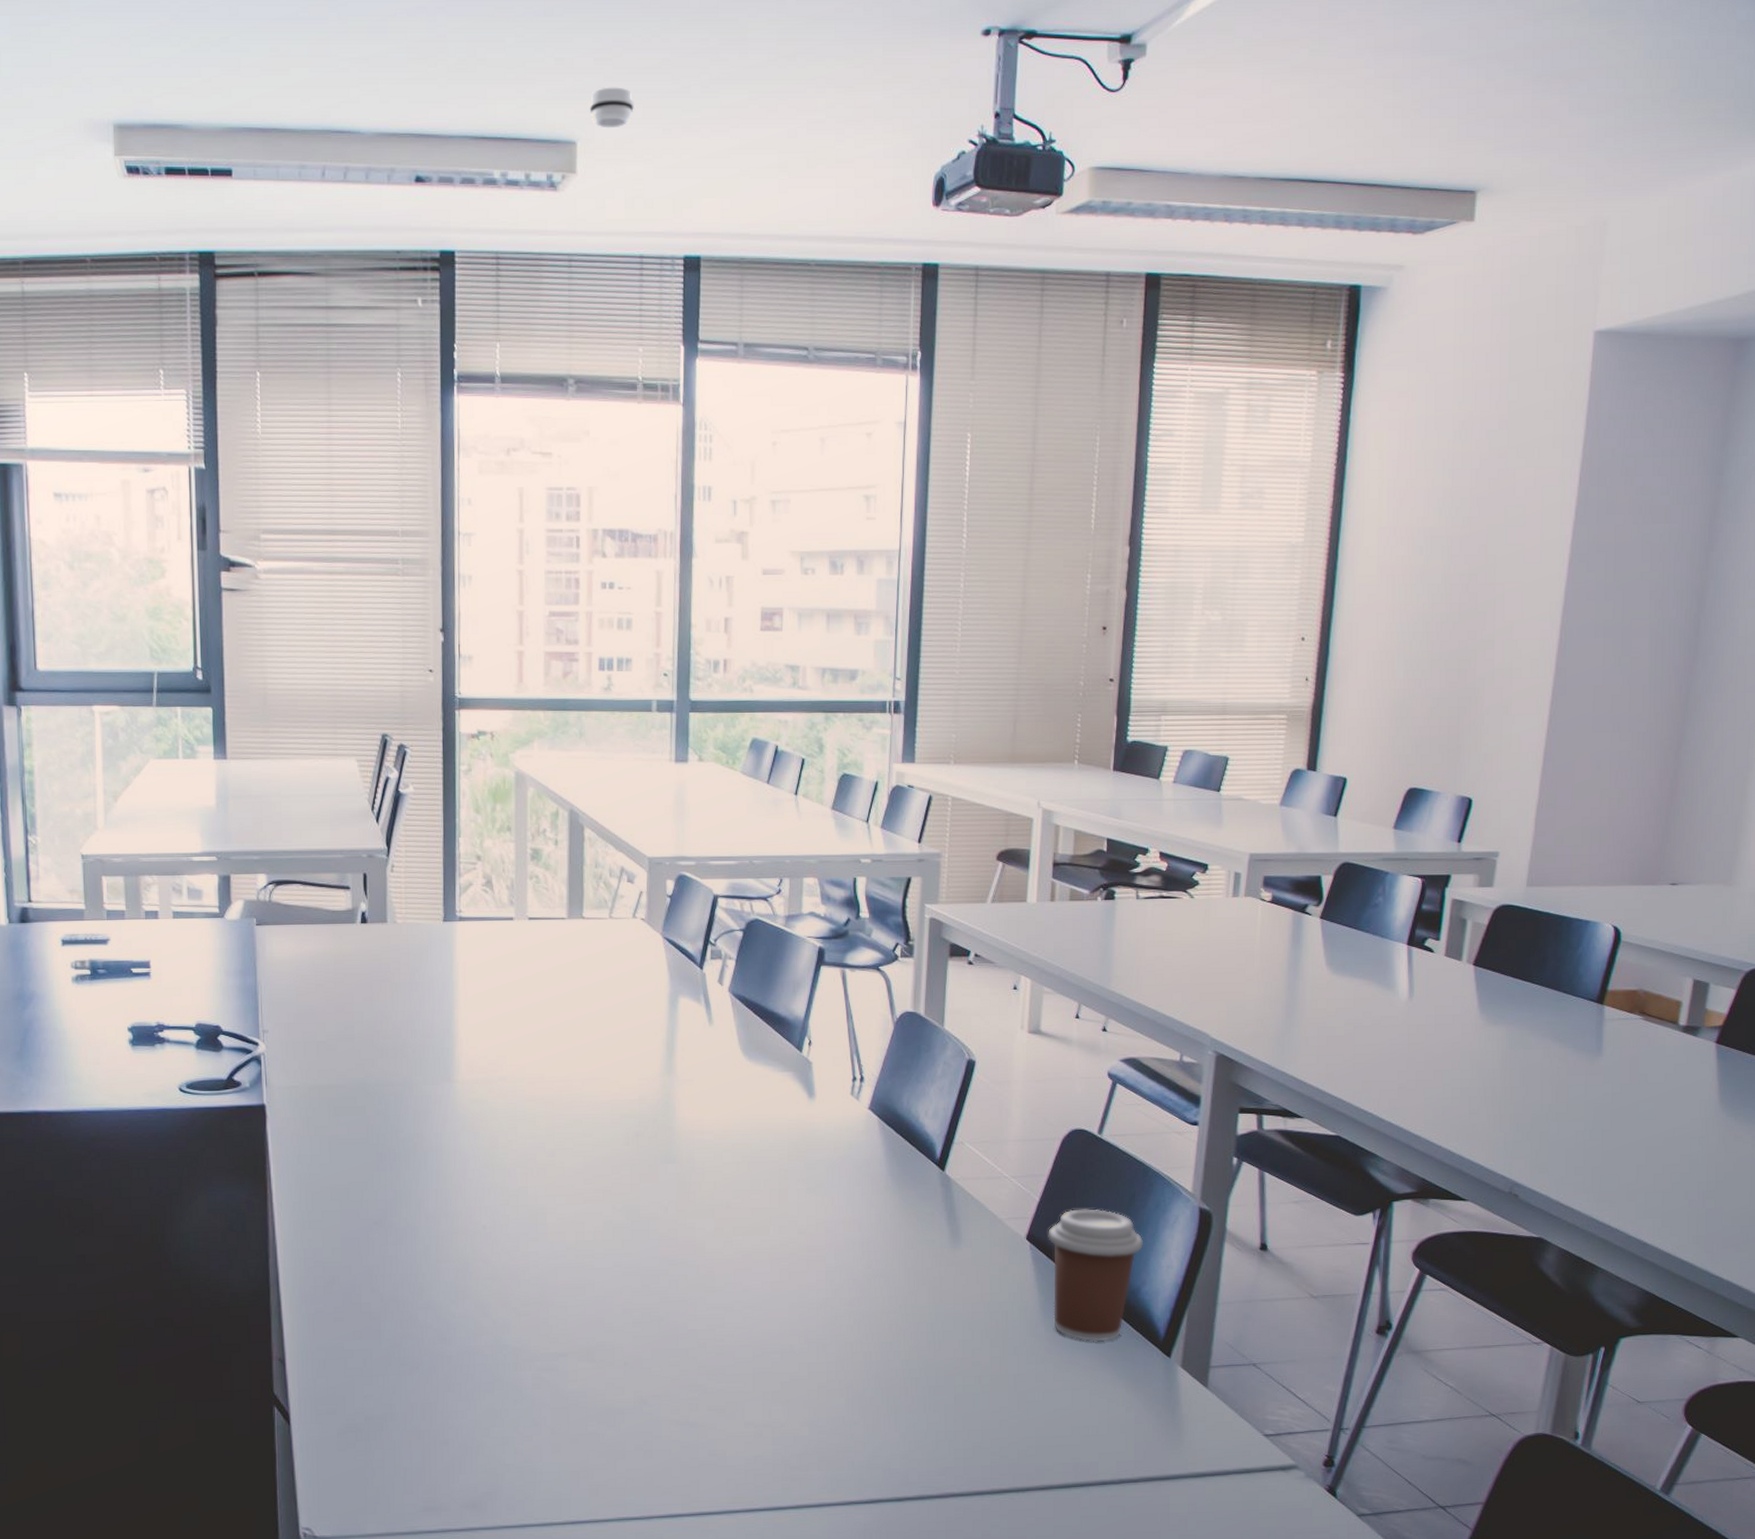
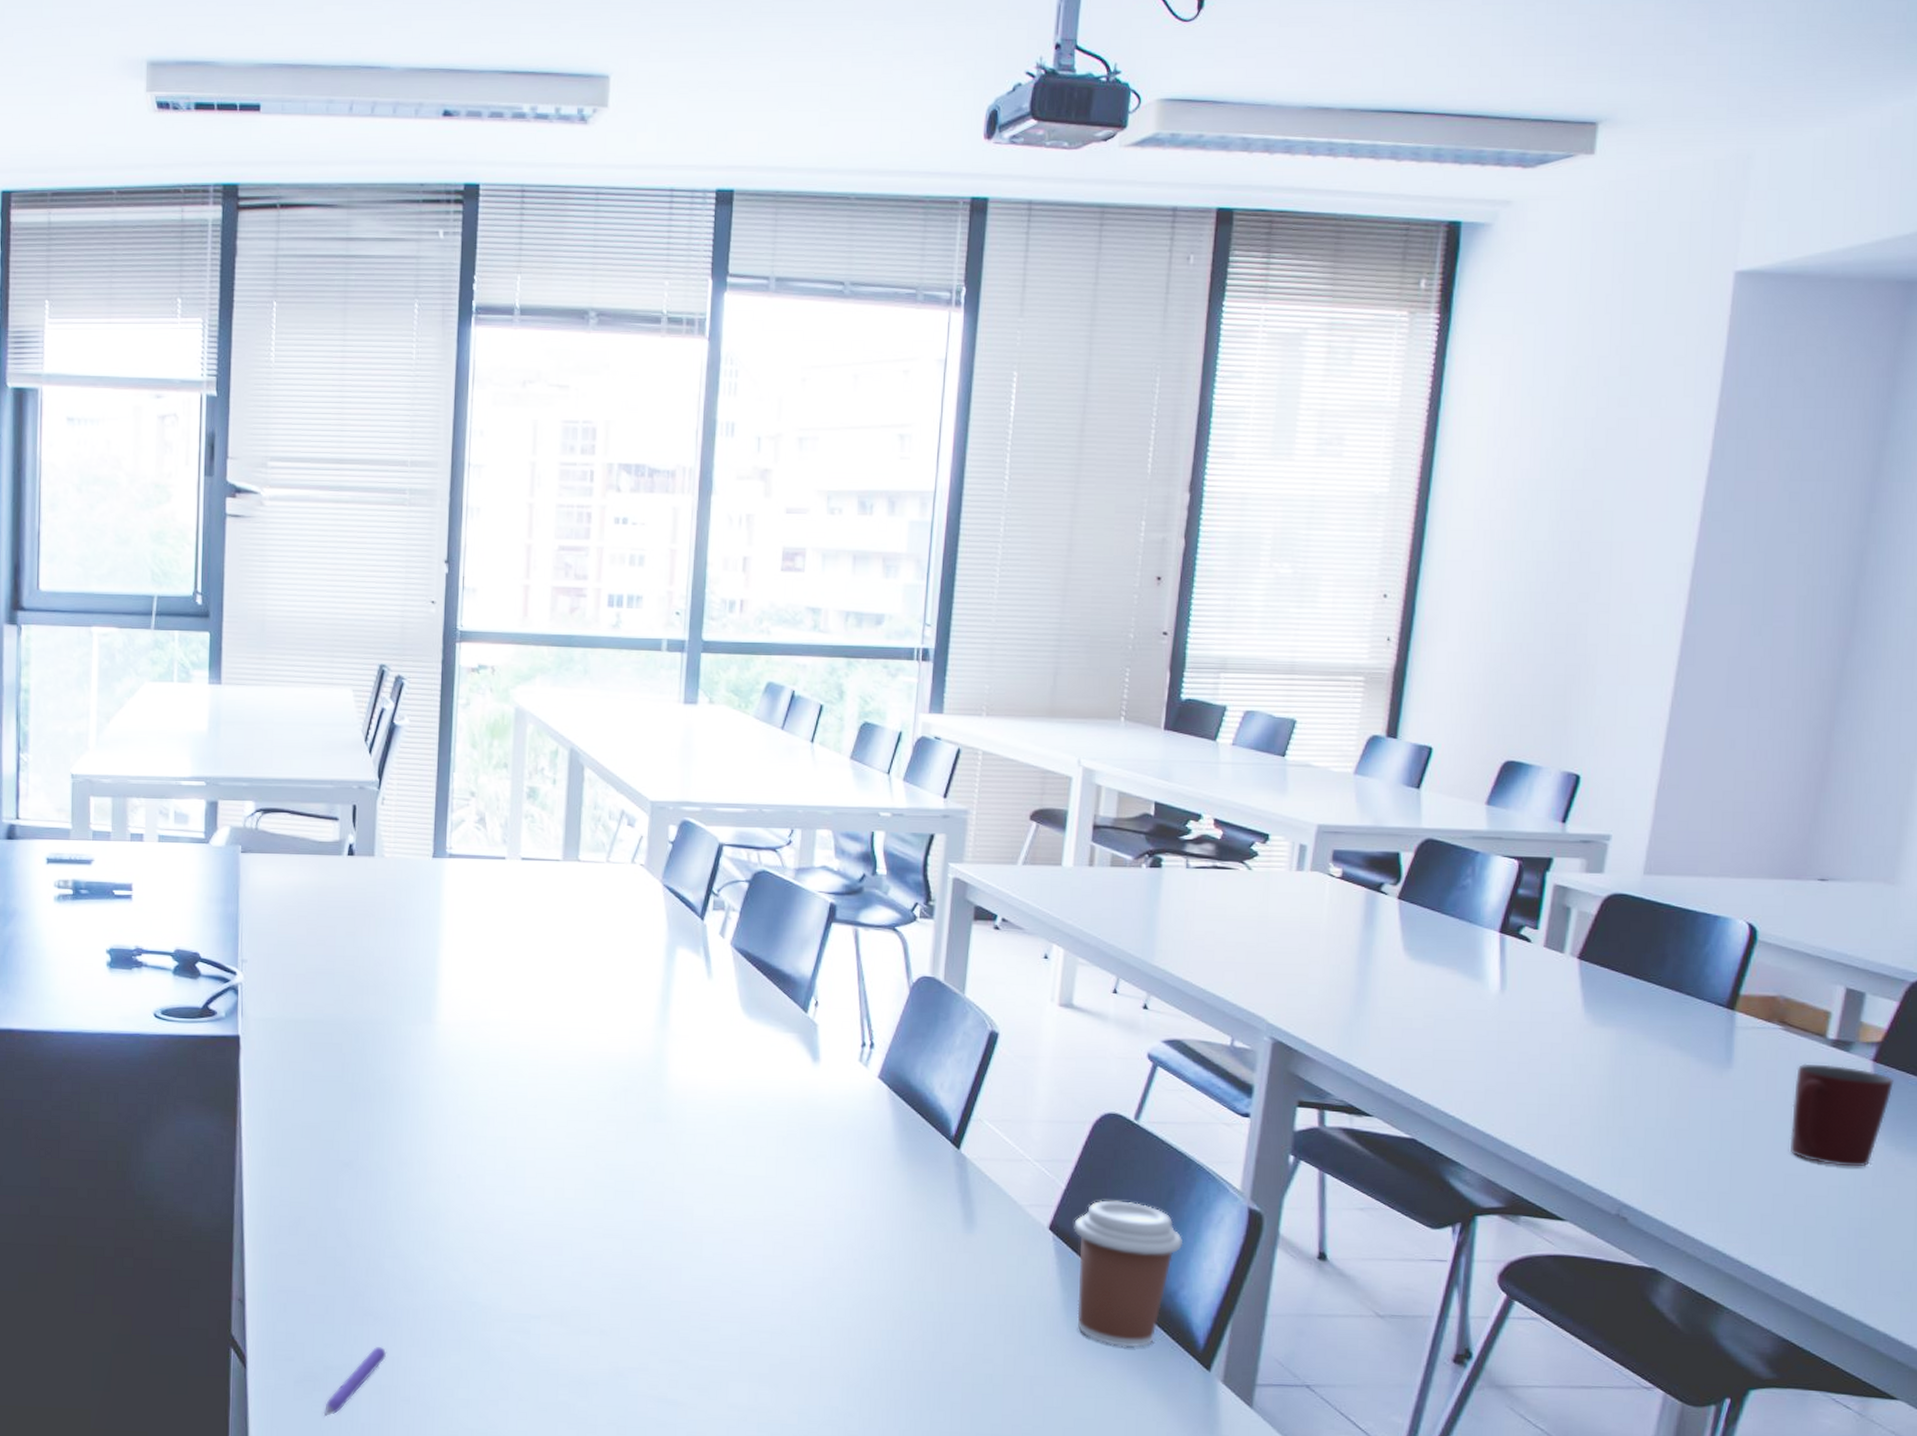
pen: none [367,1393,425,1464] -> present [323,1346,387,1416]
smoke detector: present [589,87,634,128] -> none [624,21,671,62]
mug: none [1650,1048,1733,1138] -> present [1790,1063,1894,1167]

